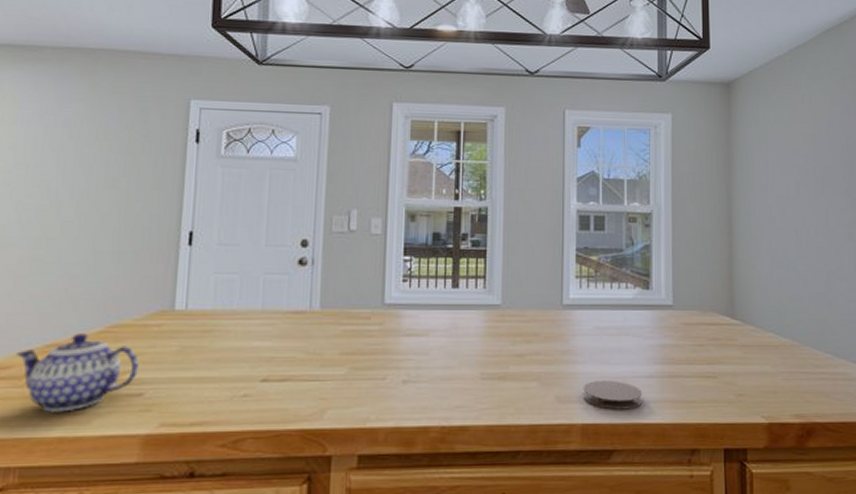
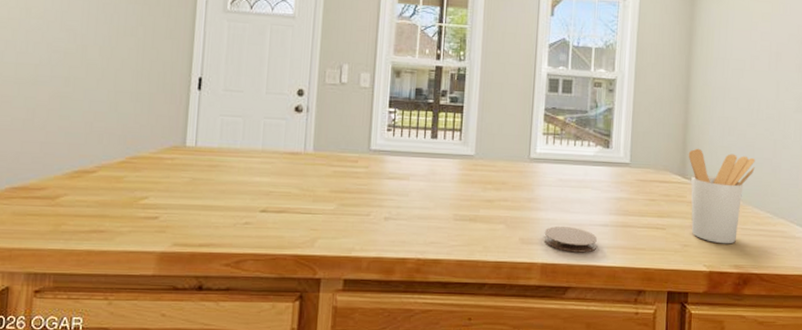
teapot: present [16,333,139,413] -> none [49,162,155,229]
utensil holder: none [736,285,809,391] -> present [688,148,755,244]

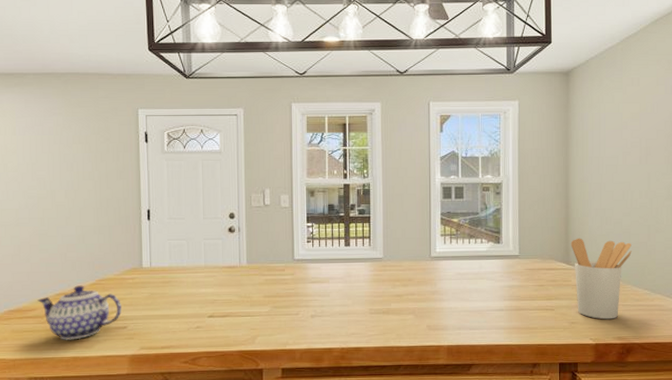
teapot: none [49,162,155,229] -> present [37,285,122,340]
coaster: present [544,226,598,253] -> none [448,312,495,335]

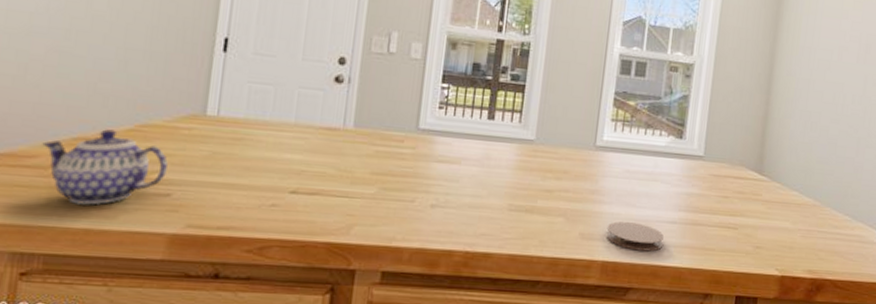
coaster: none [448,312,495,335] -> present [606,221,665,252]
utensil holder: present [570,238,632,320] -> none [765,143,837,248]

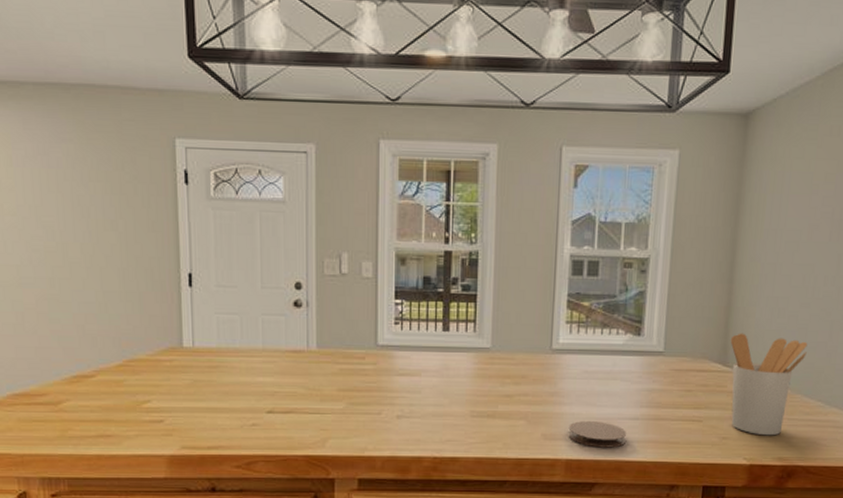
teapot: present [42,129,168,205] -> none [49,366,157,434]
utensil holder: none [765,143,837,248] -> present [730,333,808,436]

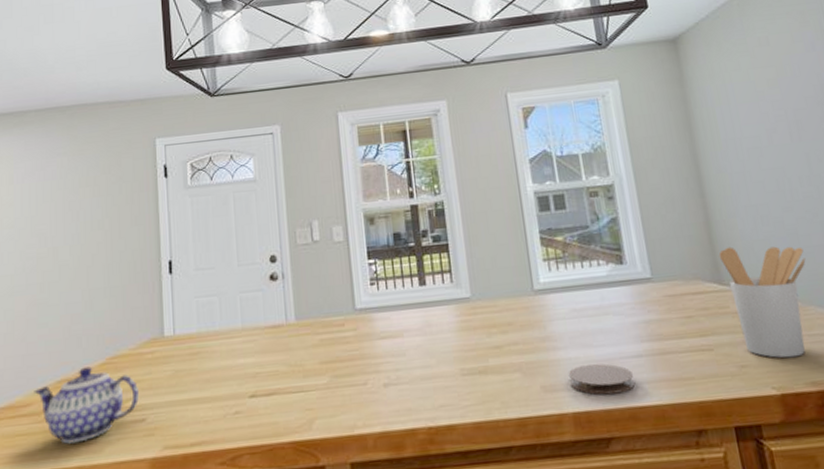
teapot: none [49,366,157,434] -> present [34,366,139,444]

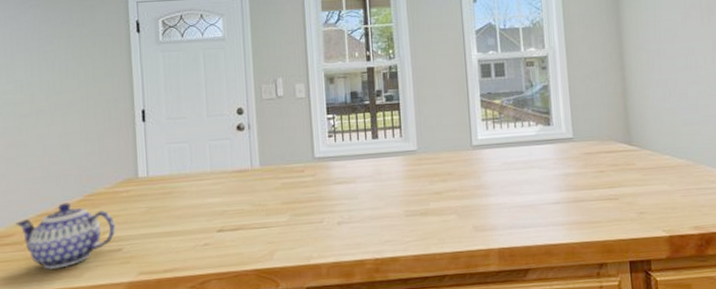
coaster: present [568,363,635,395] -> none [496,208,552,234]
utensil holder: present [718,246,806,358] -> none [631,113,702,207]

